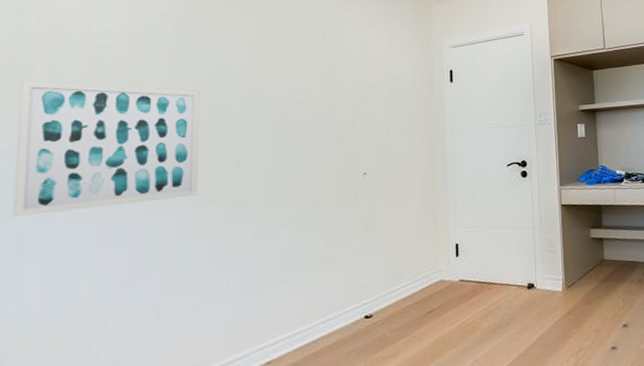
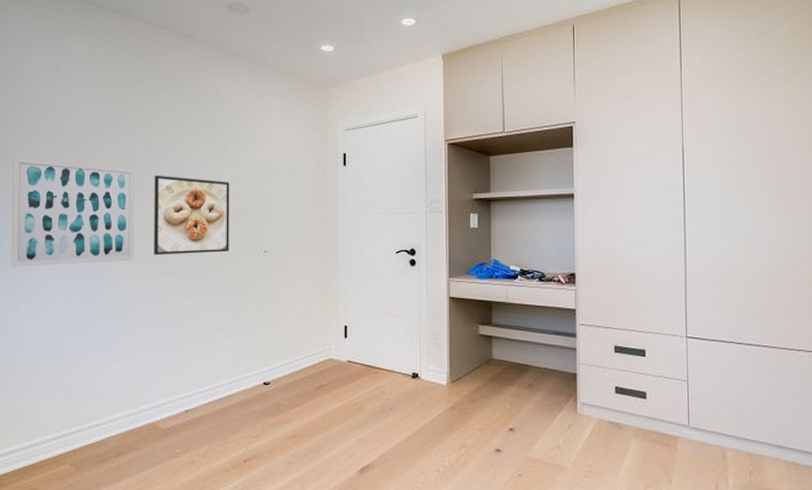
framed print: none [225,97,322,188] -> present [154,175,229,255]

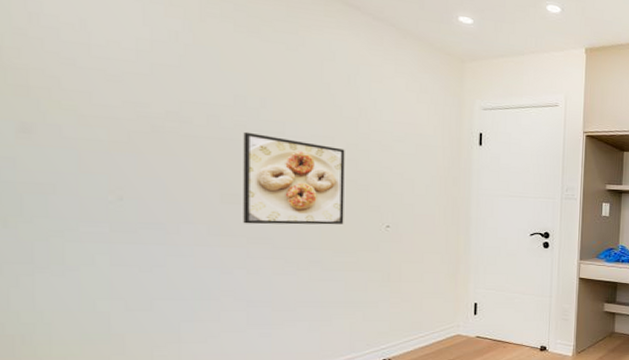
wall art: present [11,157,135,267] -> none [14,86,215,229]

